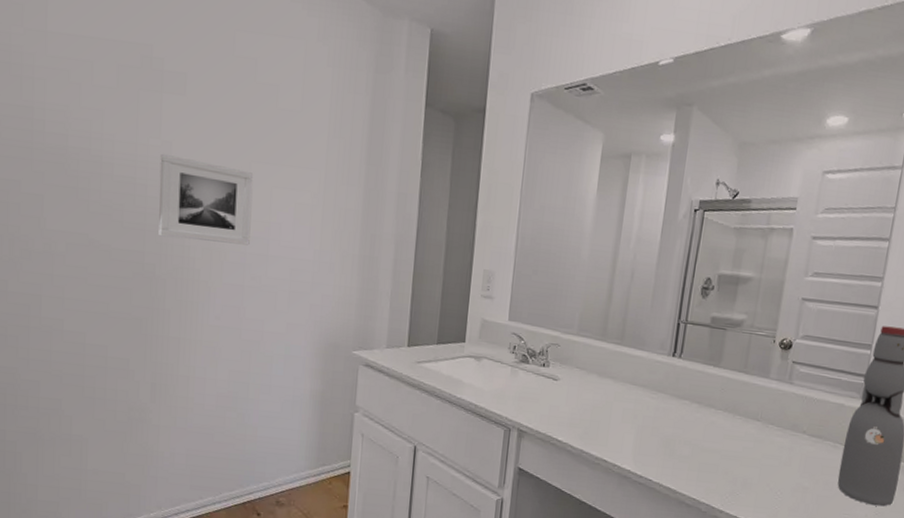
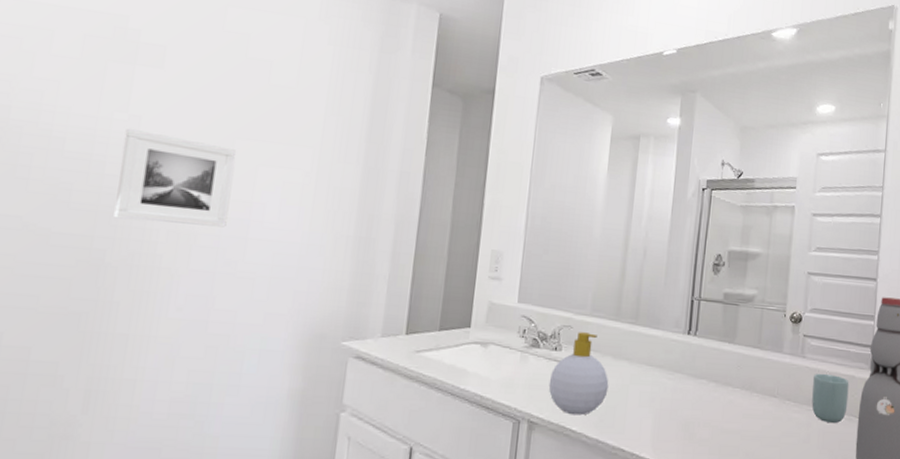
soap bottle: none [537,350,594,428] -> present [548,332,609,416]
cup: none [795,400,838,450] -> present [811,373,849,424]

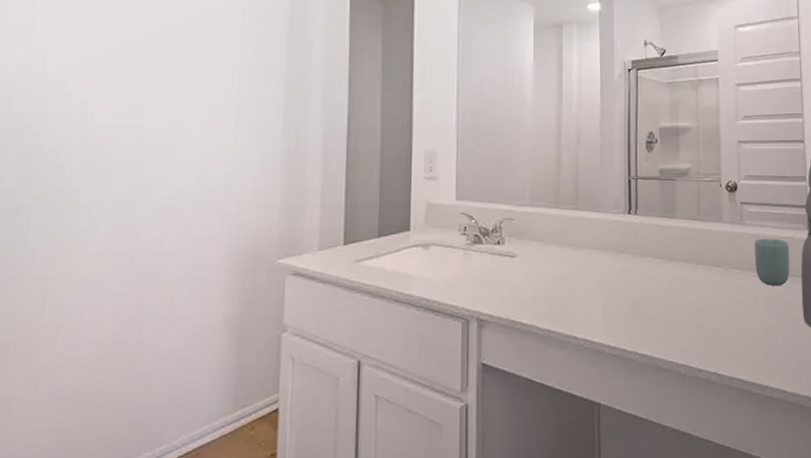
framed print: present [114,128,237,227] -> none [23,62,152,157]
soap bottle: present [548,332,609,416] -> none [495,223,555,308]

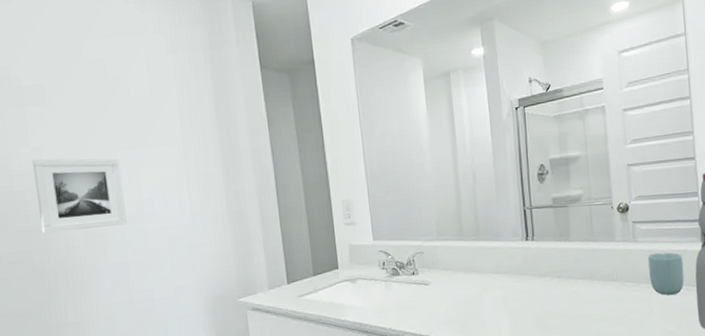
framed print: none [23,62,152,157] -> present [32,158,127,234]

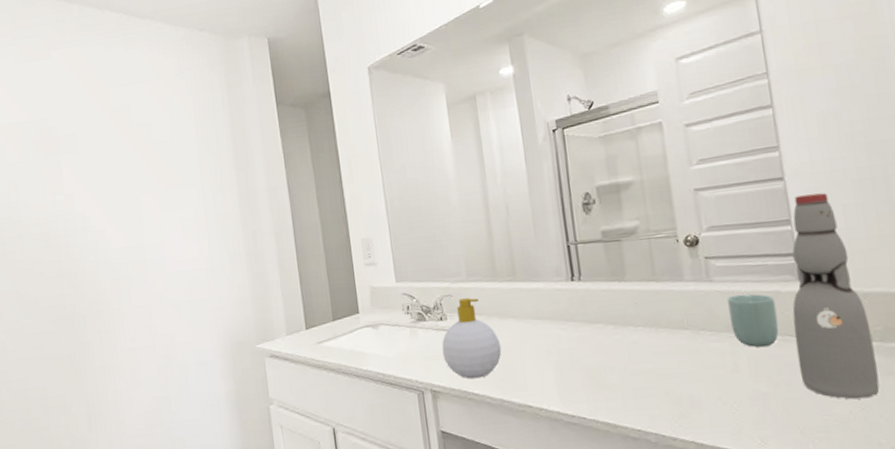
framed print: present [32,158,127,234] -> none [65,202,149,278]
soap bottle: none [413,255,465,326] -> present [441,298,502,379]

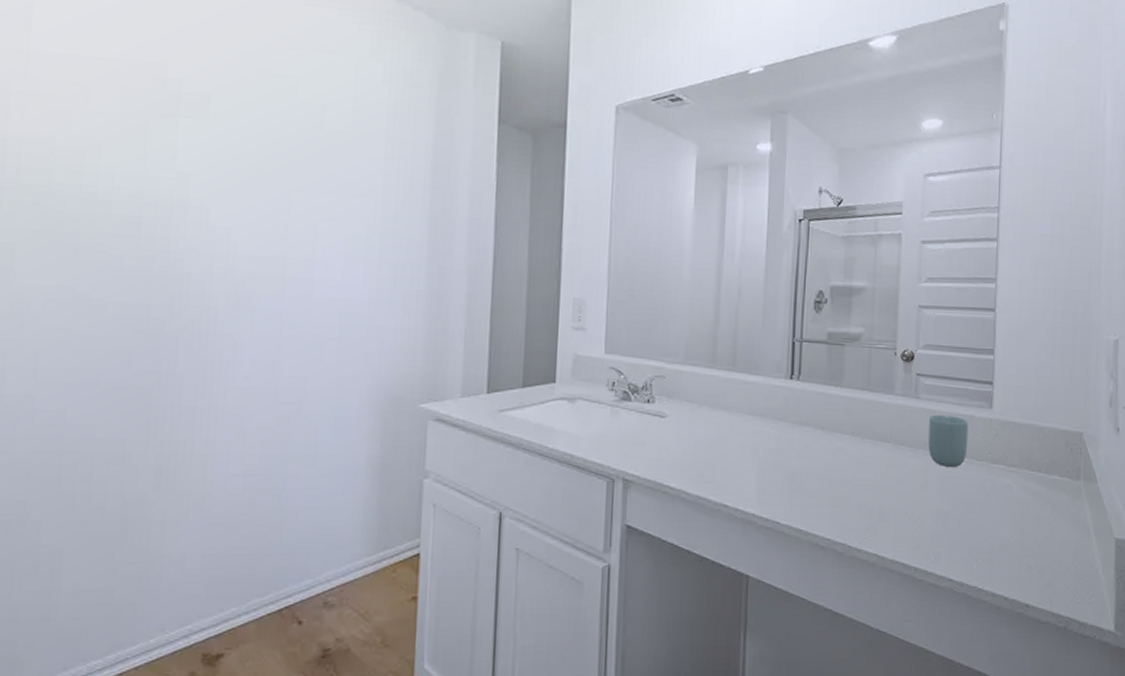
soap bottle: present [441,298,502,379] -> none [643,382,708,471]
bottle: present [792,193,880,400] -> none [977,328,1040,524]

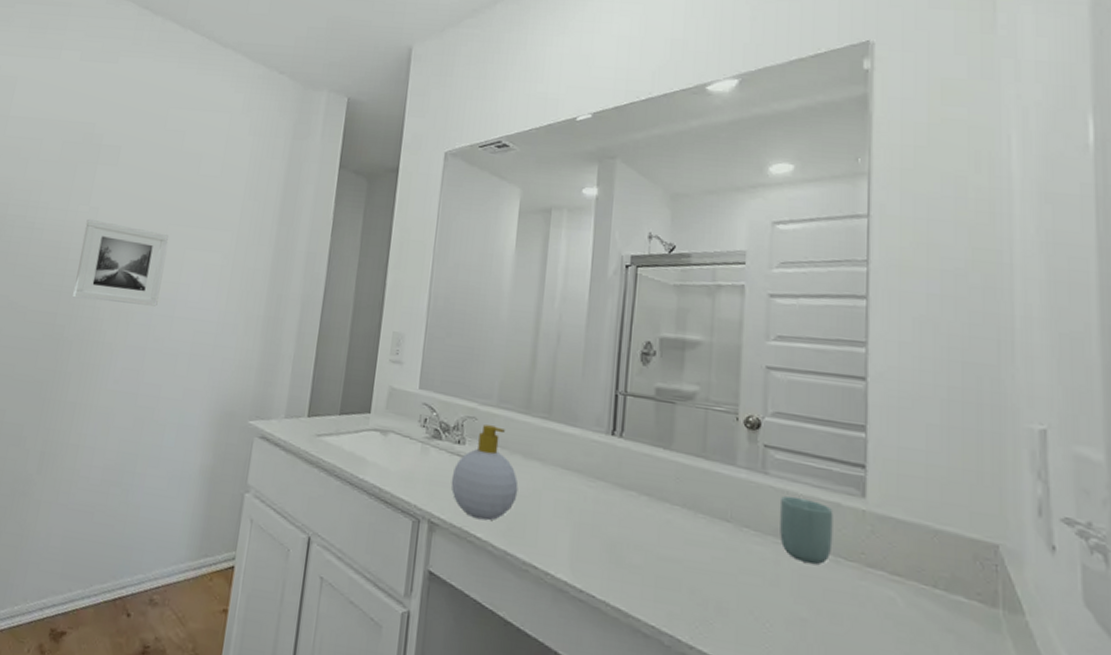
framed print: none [169,186,294,288] -> present [72,218,169,306]
soap bottle: none [643,382,708,471] -> present [451,425,519,521]

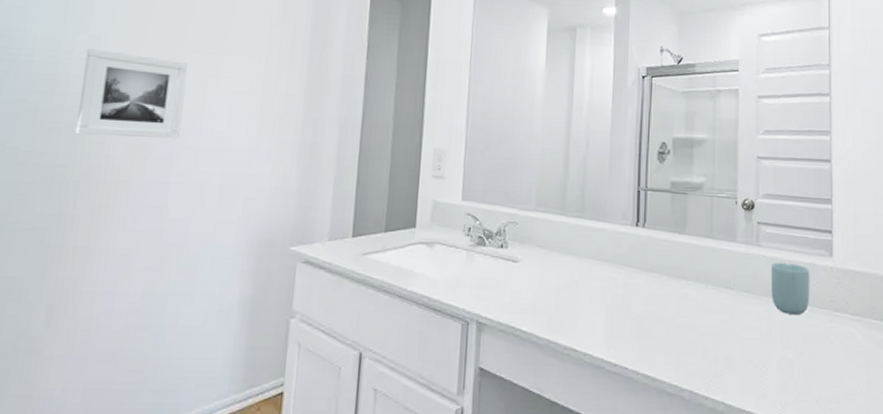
soap bottle: present [451,425,519,521] -> none [496,228,558,315]

